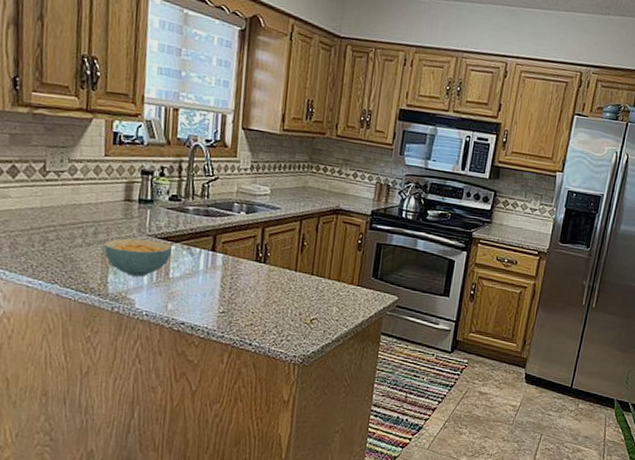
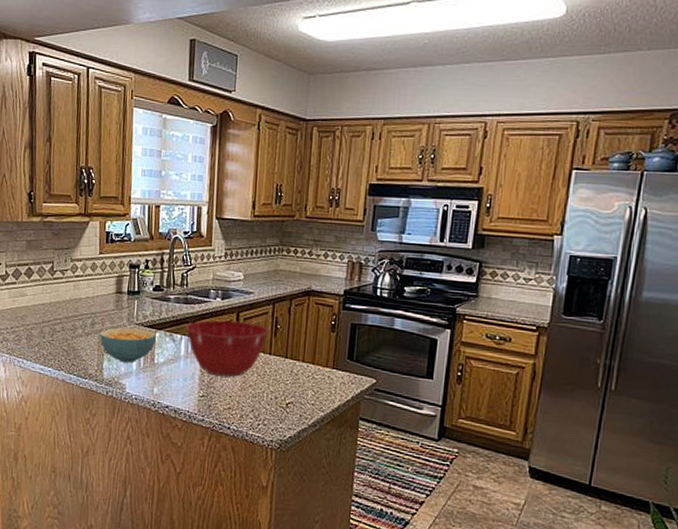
mixing bowl: none [205,234,296,293] -> present [186,320,269,377]

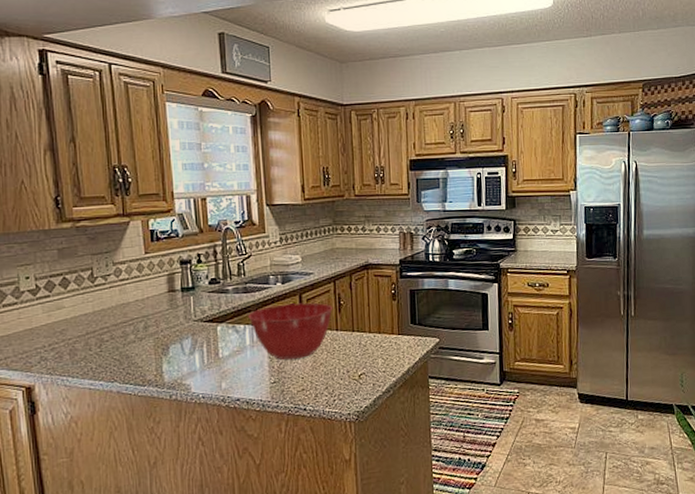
cereal bowl: present [100,327,156,363] -> none [155,325,218,363]

